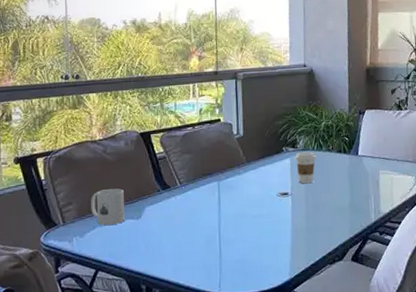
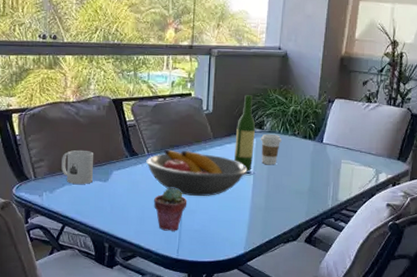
fruit bowl: none [179,178,284,225] -> present [146,149,247,197]
potted succulent: none [191,217,226,265] -> present [154,187,187,231]
wine bottle: none [269,115,289,193] -> present [234,95,255,171]

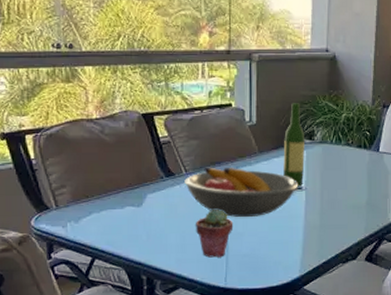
mug: present [61,149,93,184] -> none [87,172,124,211]
coffee cup: present [260,133,282,165] -> none [311,144,334,179]

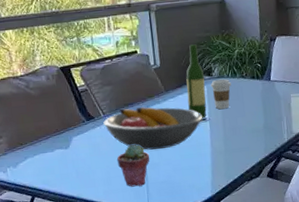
coffee cup: none [311,144,334,179] -> present [210,78,231,110]

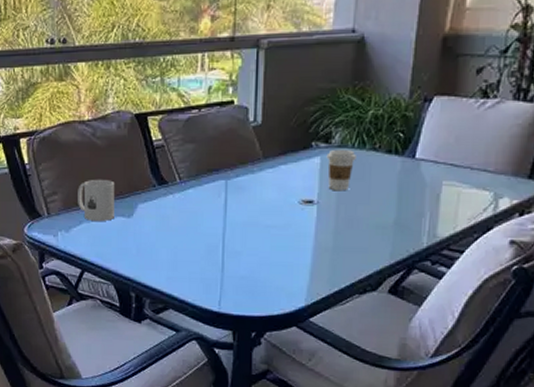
mug: none [19,121,54,156] -> present [78,179,114,221]
fruit bowl: present [103,107,202,150] -> none [178,174,308,235]
potted succulent: present [117,144,150,187] -> none [189,222,231,278]
wine bottle: present [186,44,207,118] -> none [291,98,319,200]

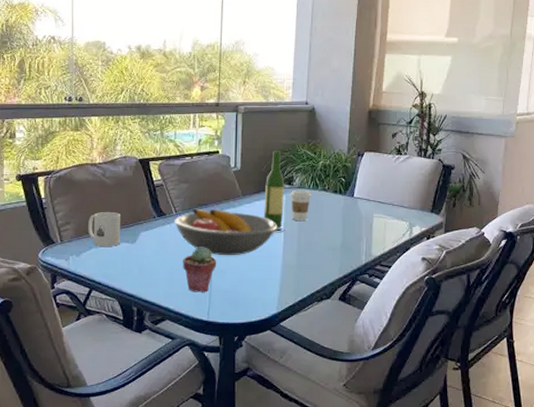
fruit bowl: none [178,174,308,235] -> present [174,208,277,256]
potted succulent: none [189,222,231,278] -> present [183,247,217,292]
wine bottle: none [291,98,319,200] -> present [264,151,284,228]

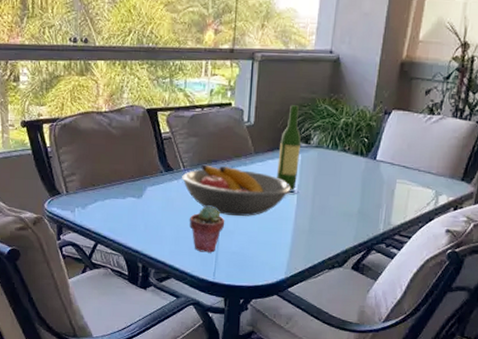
mug: present [88,211,120,246] -> none [94,163,126,200]
coffee cup: present [290,189,312,222] -> none [306,148,330,184]

